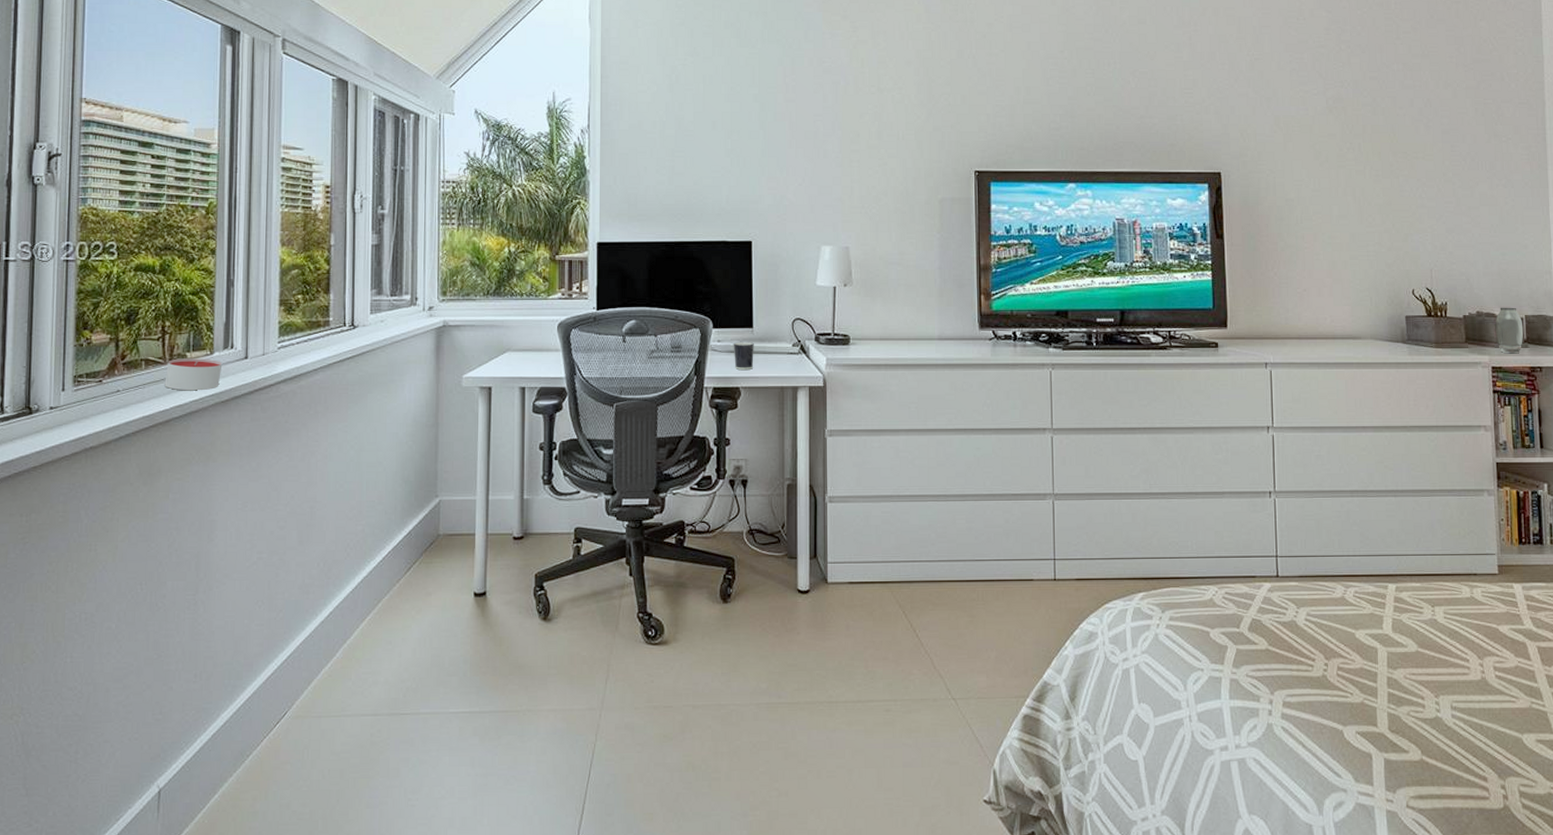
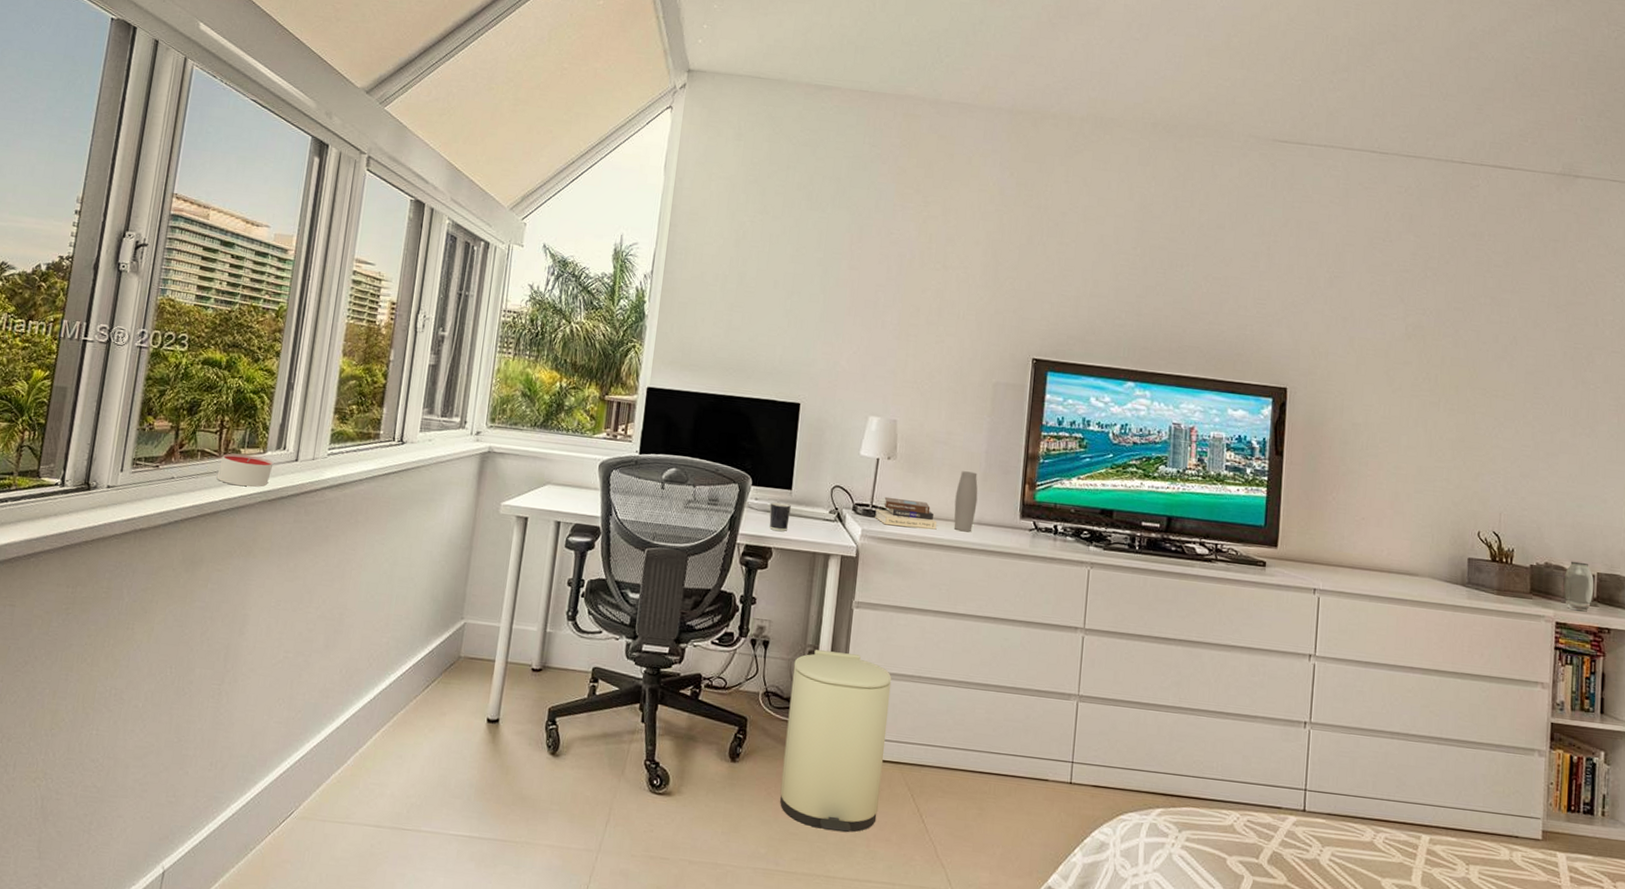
pedal bin: none [774,482,873,657] -> present [780,650,892,833]
books: none [837,323,899,351] -> present [874,496,937,530]
vase: none [914,289,936,349] -> present [954,471,978,533]

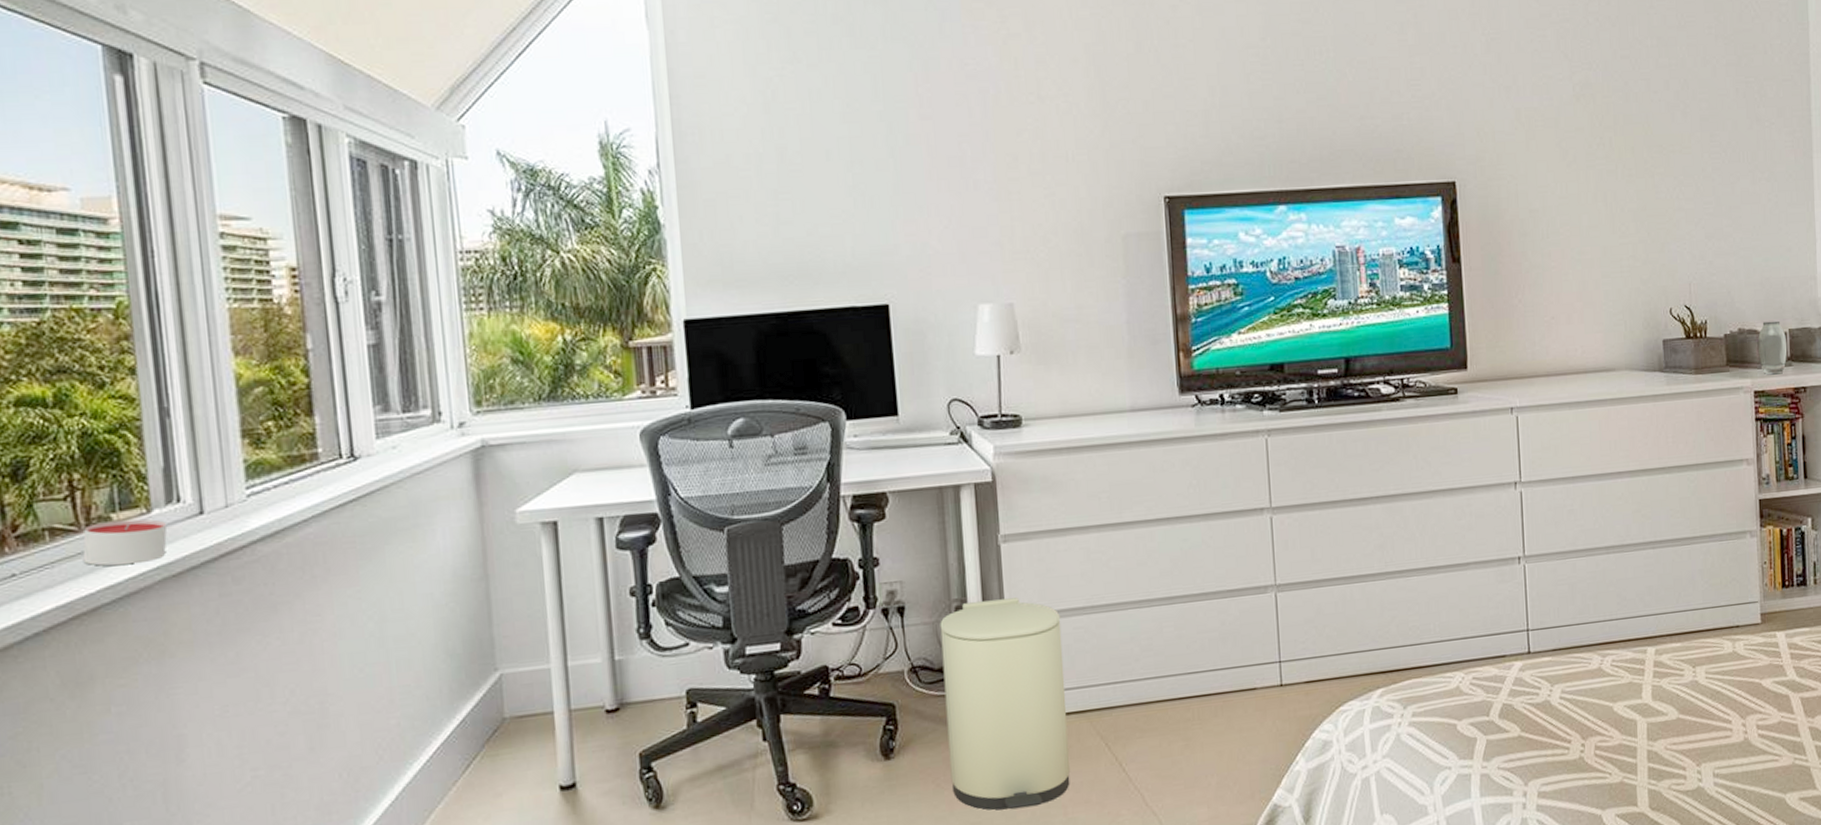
mug: present [769,502,791,531] -> none [874,433,903,470]
books: present [874,496,937,530] -> none [1005,397,1084,435]
vase: present [954,471,978,533] -> none [1099,349,1127,425]

